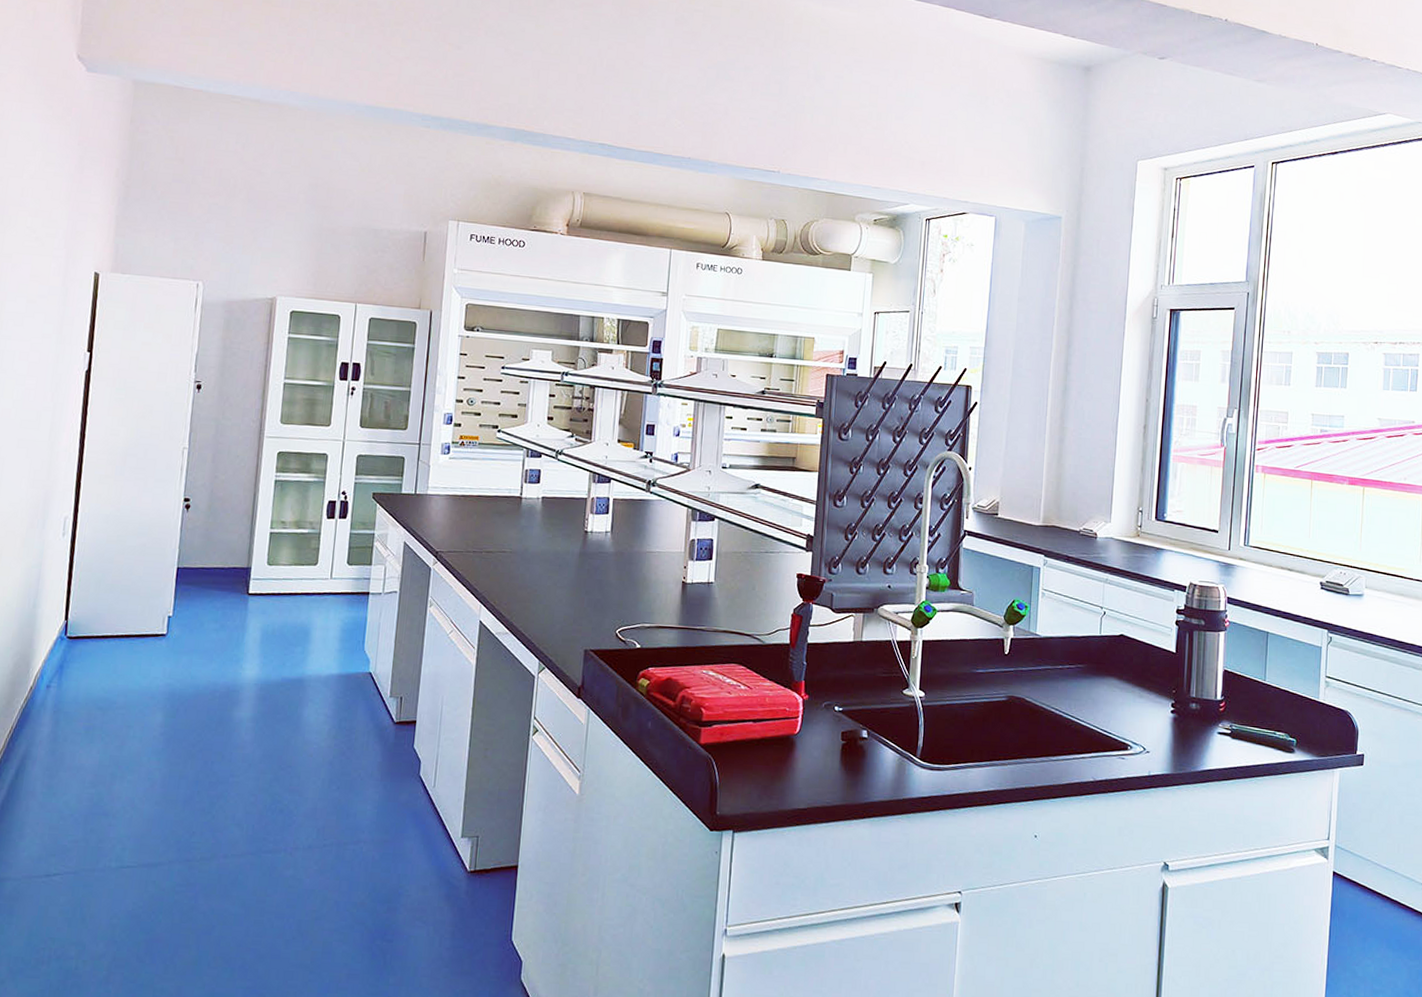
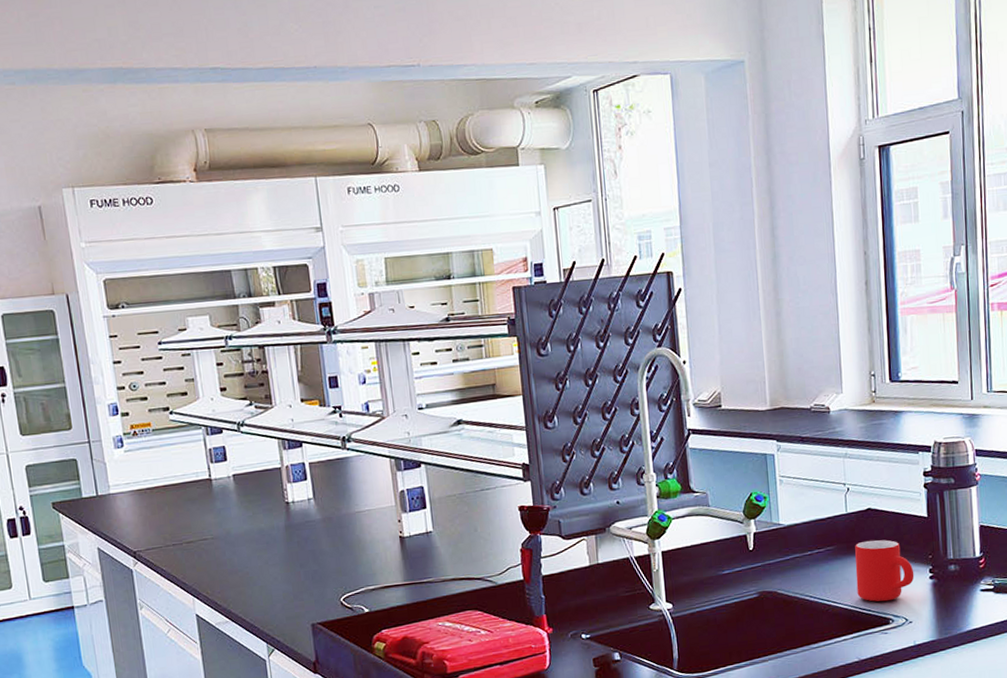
mug: none [1100,665,1157,728] -> present [855,540,915,602]

